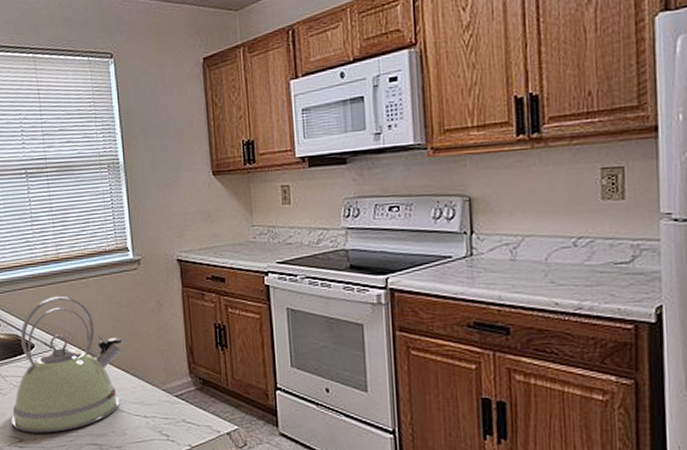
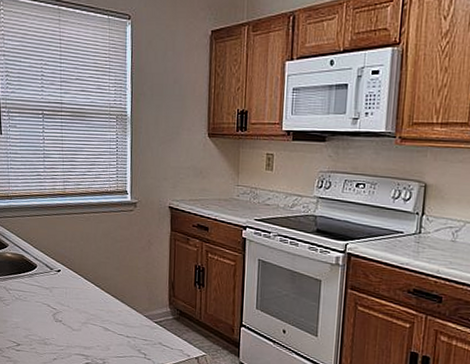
kettle: present [11,296,123,433] -> none [12,225,115,341]

